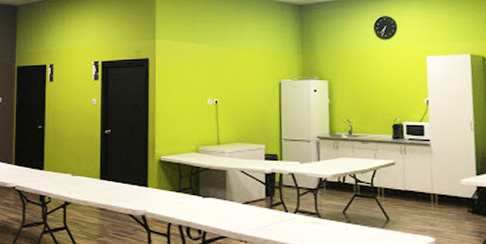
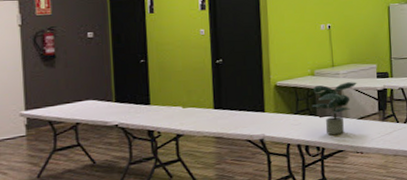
potted plant: none [195,162,243,219] -> present [311,82,357,136]

